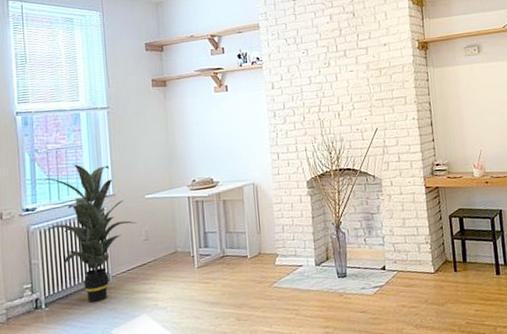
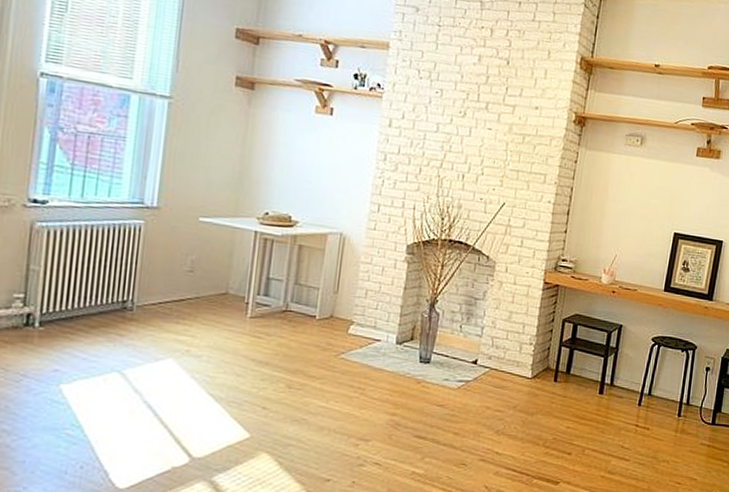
indoor plant: present [43,164,137,303] -> none [53,157,182,333]

